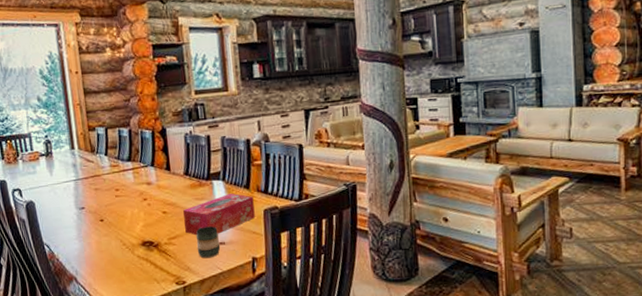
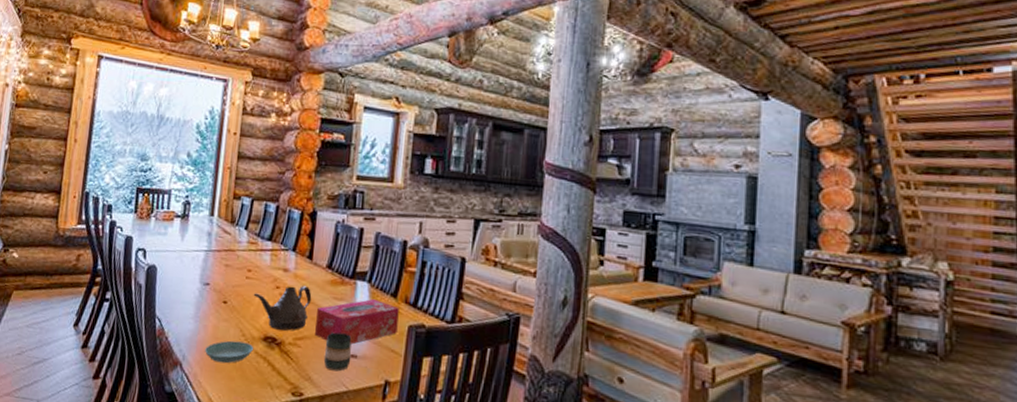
saucer: none [93,250,136,271] -> present [205,340,254,364]
teapot: none [125,194,177,234] -> present [253,286,312,331]

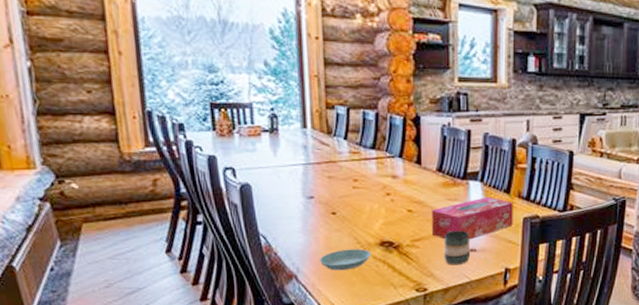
teapot: present [253,286,312,331] -> none [363,190,425,234]

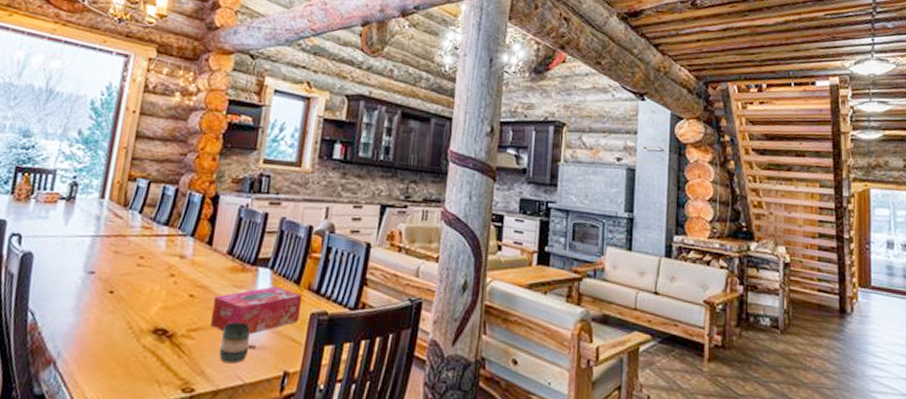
saucer: present [320,249,372,271] -> none [84,334,142,360]

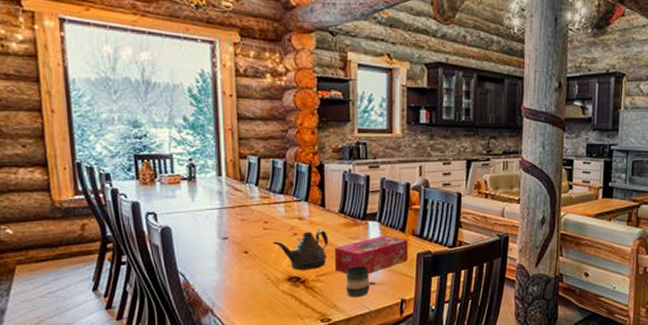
teapot: none [144,273,210,322] -> present [273,230,329,270]

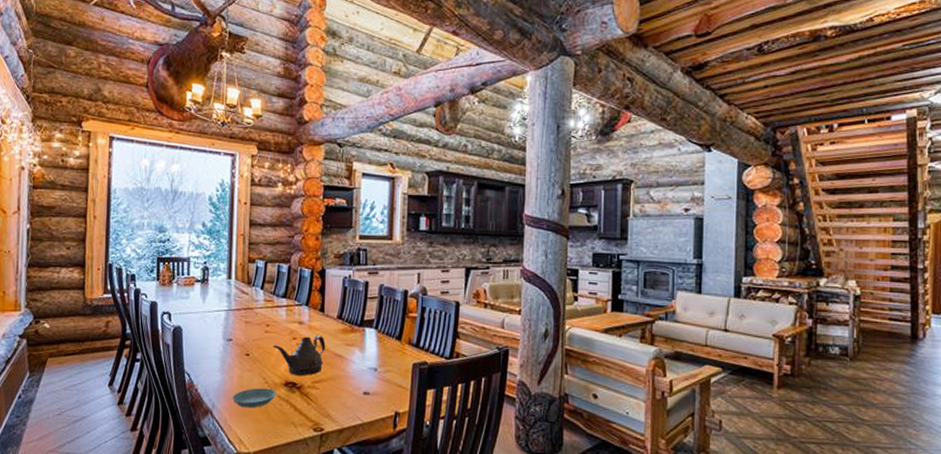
saucer: none [233,284,281,304] -> present [232,388,277,408]
tissue box: present [335,235,408,274] -> none [331,343,404,383]
mug: present [345,266,370,298] -> none [340,374,364,407]

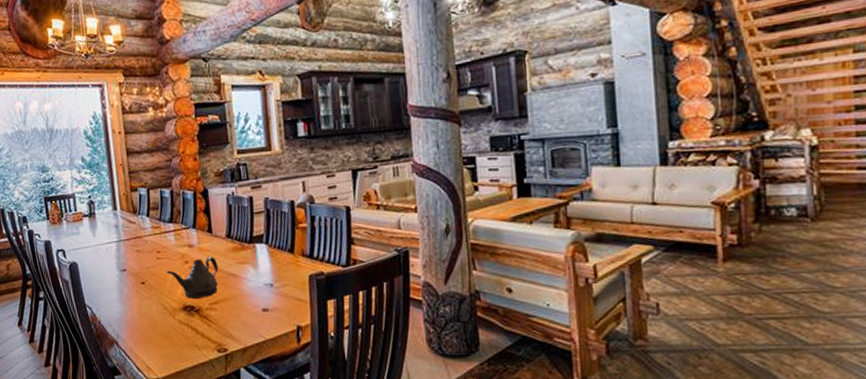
saucer: present [232,388,277,408] -> none [134,314,177,335]

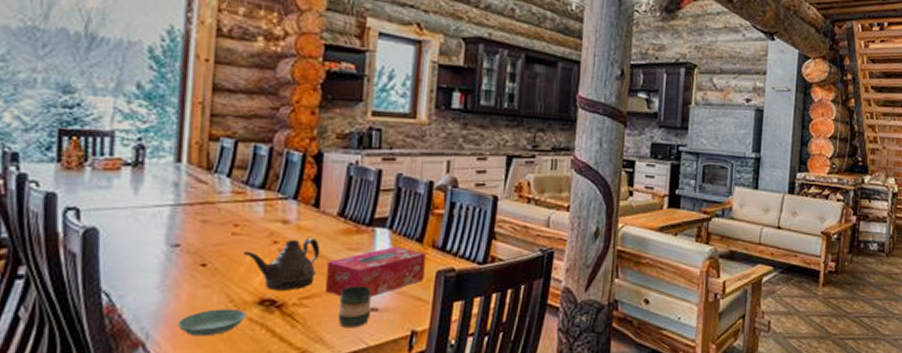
saucer: none [134,314,177,335] -> present [178,309,247,337]
tissue box: none [225,258,300,301] -> present [326,247,426,297]
mug: none [238,292,264,326] -> present [337,286,371,328]

